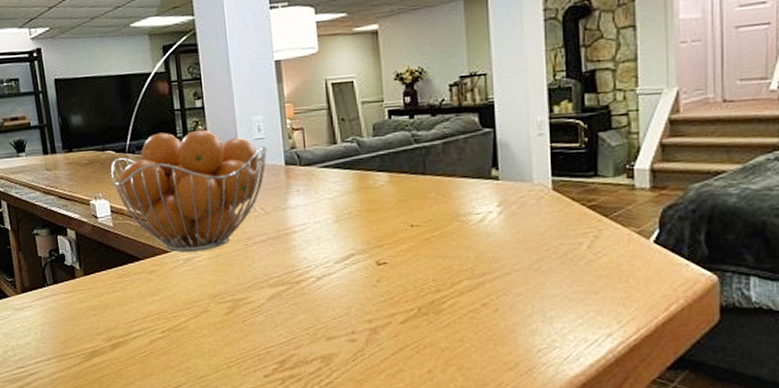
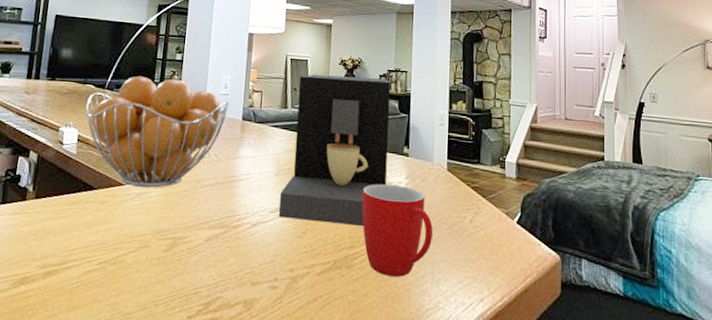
coffee maker: none [343,87,472,268] -> present [278,74,391,227]
mug: none [443,215,539,318] -> present [362,184,433,277]

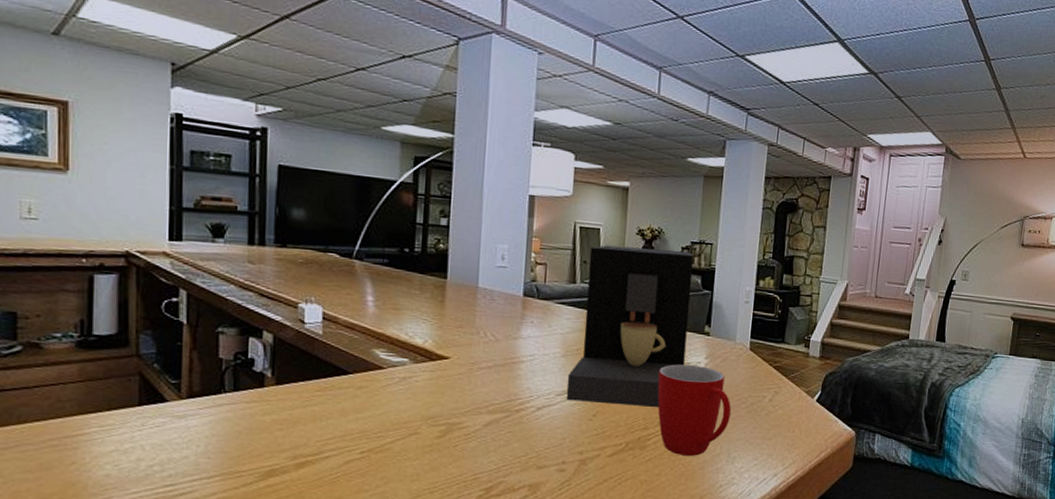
fruit basket: present [85,76,229,188] -> none [329,243,507,371]

